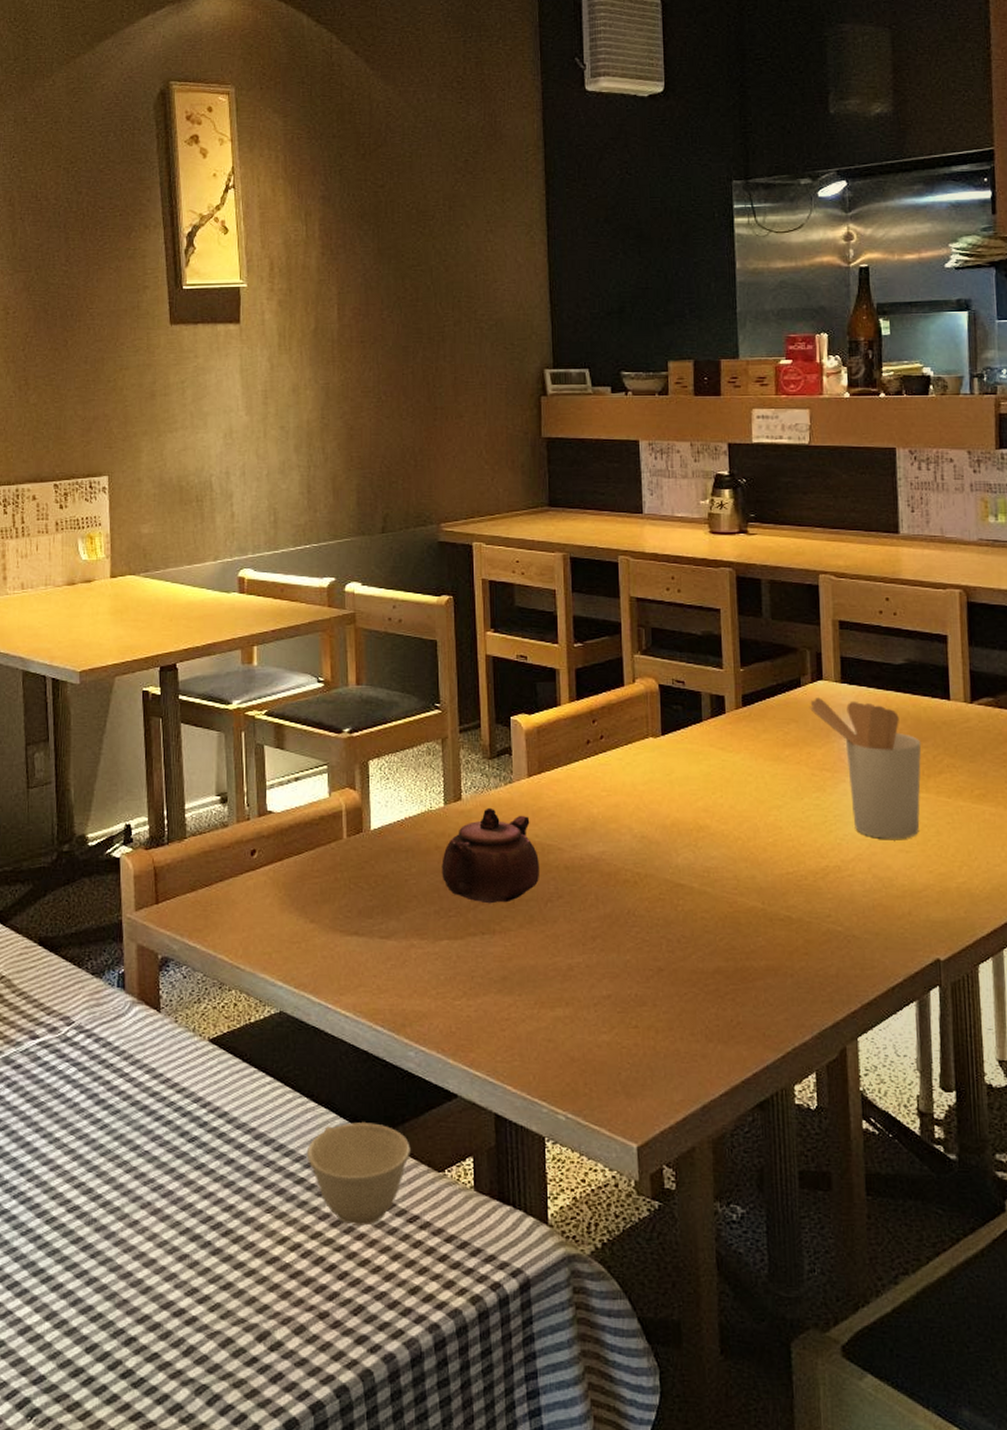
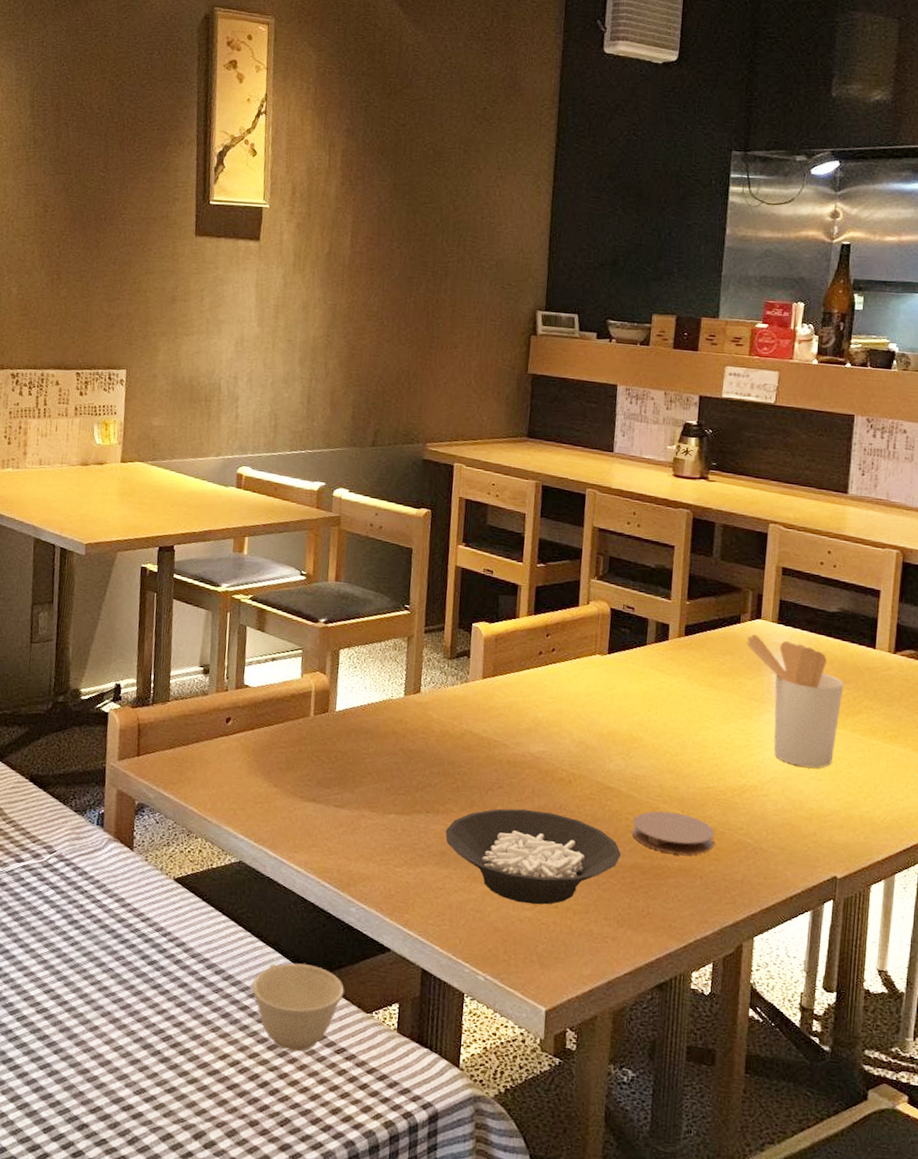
teapot: present [442,807,540,904] -> none [395,702,485,787]
cereal bowl: none [504,918,702,1027] -> present [445,808,622,905]
coaster: none [709,905,802,952] -> present [631,811,715,855]

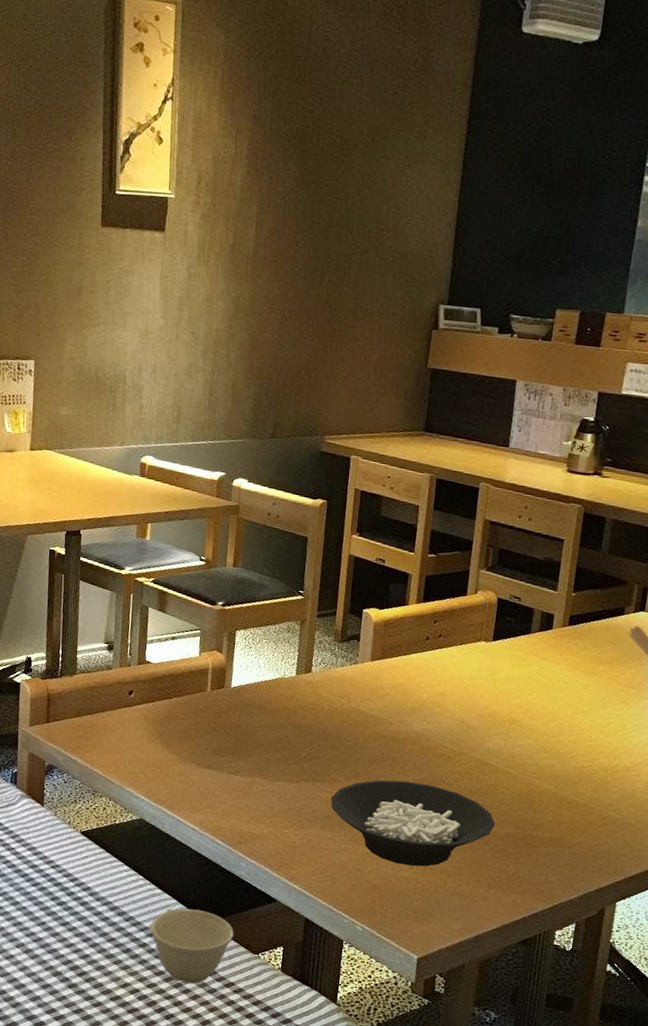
coaster: present [631,811,715,855] -> none [506,786,586,827]

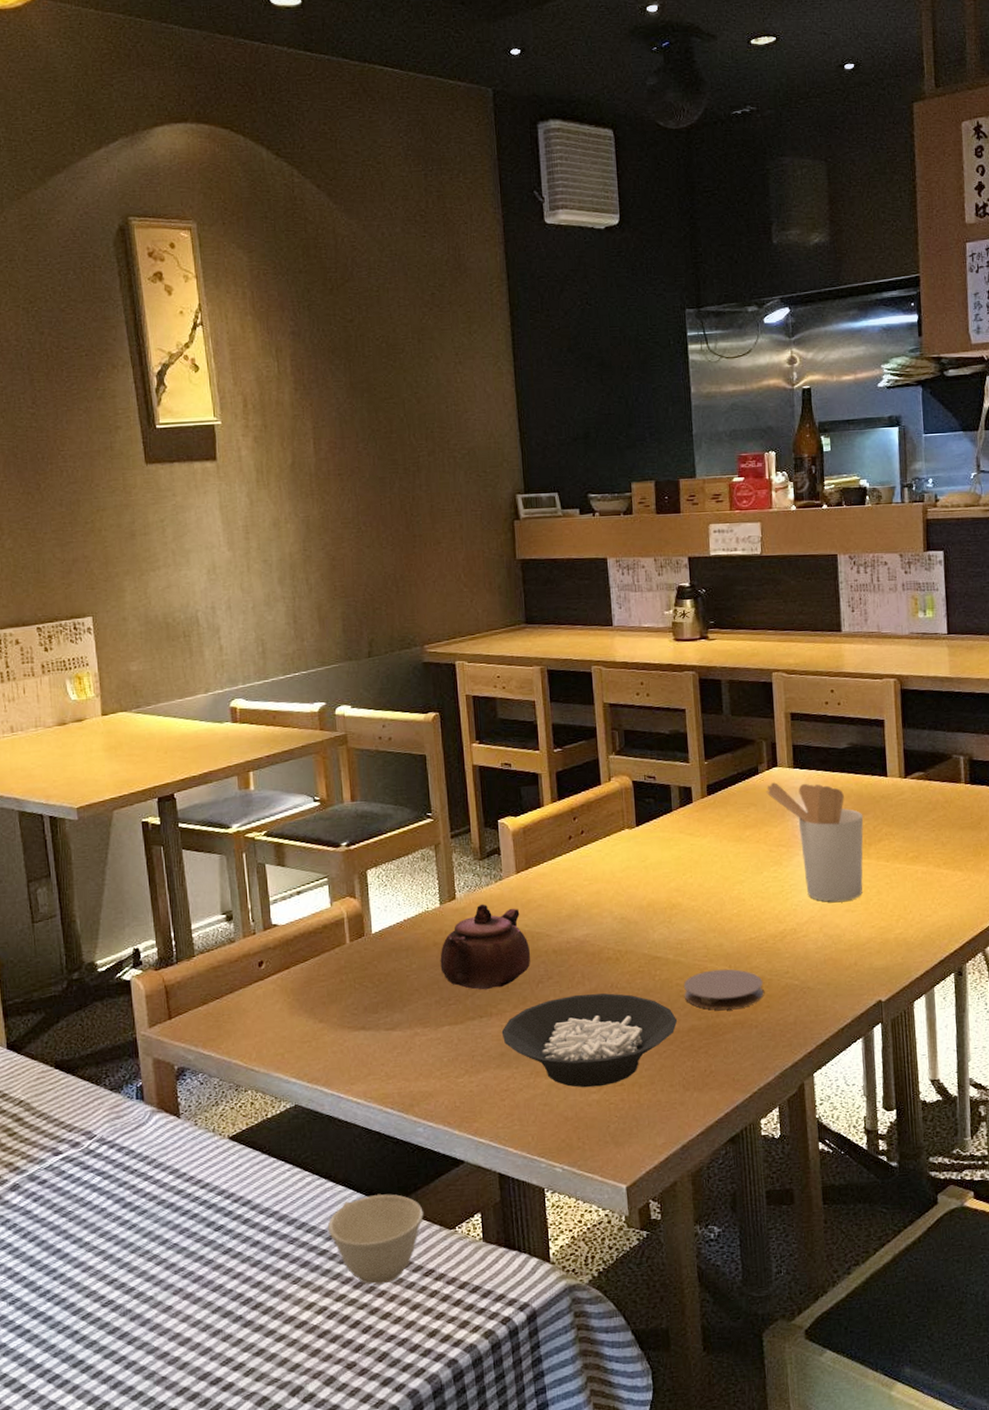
teapot: none [286,681,371,759] -> present [440,904,531,990]
coaster: none [506,786,586,827] -> present [683,969,764,1010]

